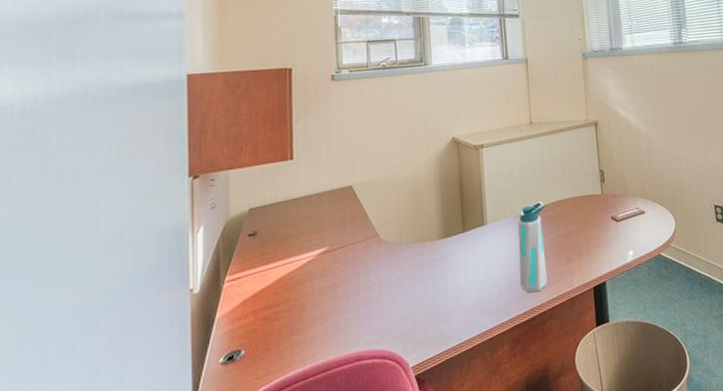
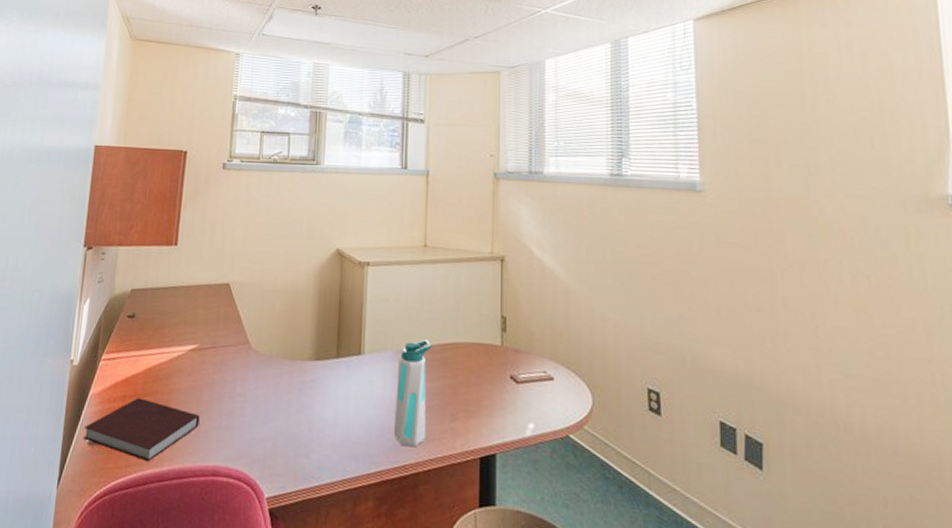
notebook: none [216,308,338,366] -> present [83,398,200,462]

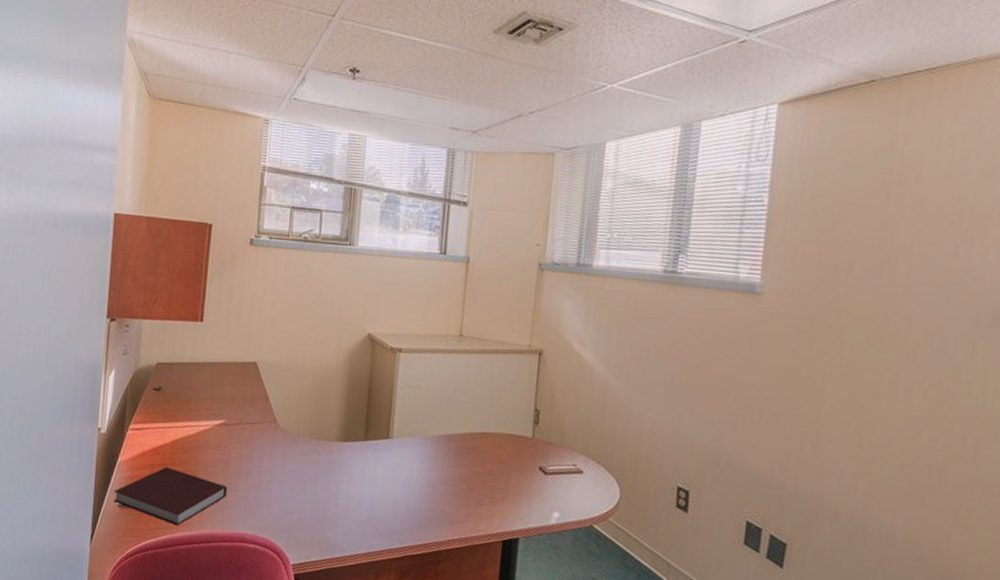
water bottle: present [393,340,432,448] -> none [418,428,462,528]

